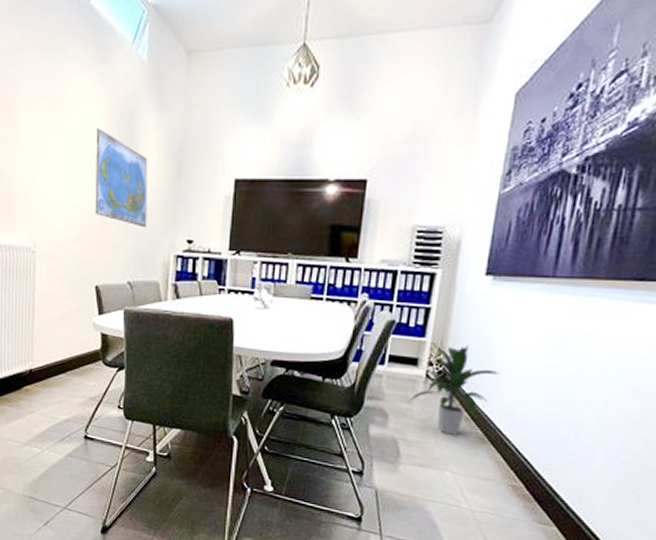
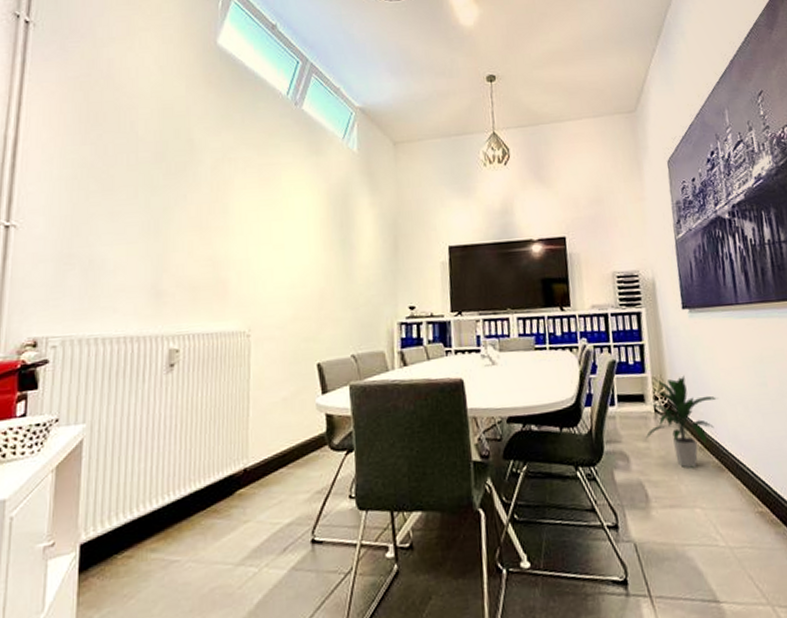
world map: present [95,128,148,228] -> none [311,211,368,300]

